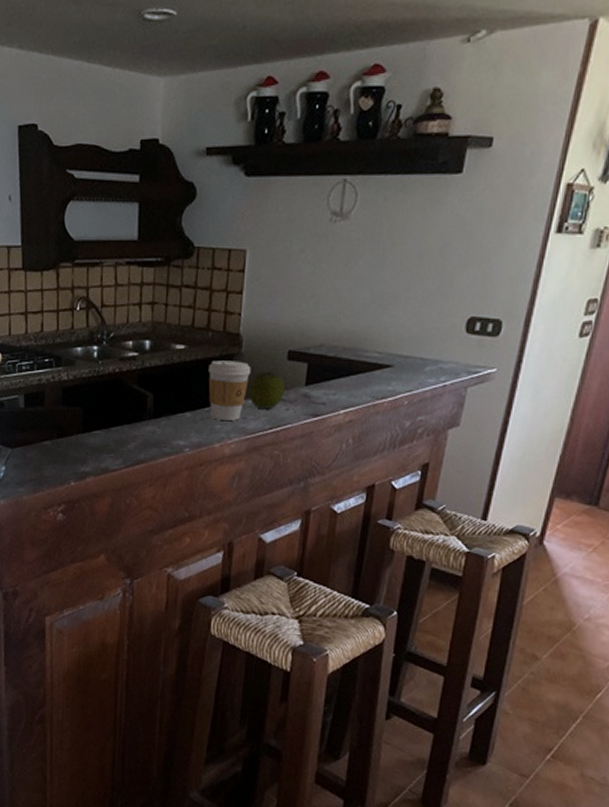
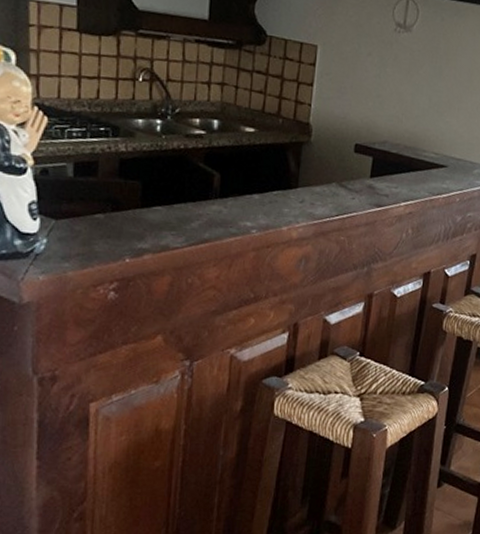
coffee cup: present [208,360,251,420] -> none [277,146,320,206]
apple: present [248,371,285,409] -> none [317,161,352,197]

